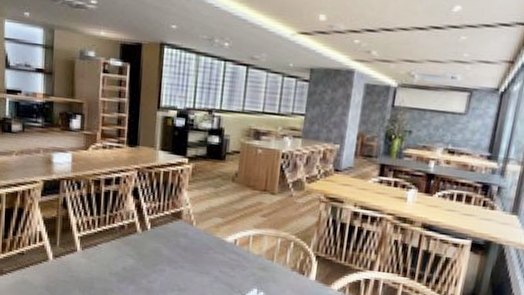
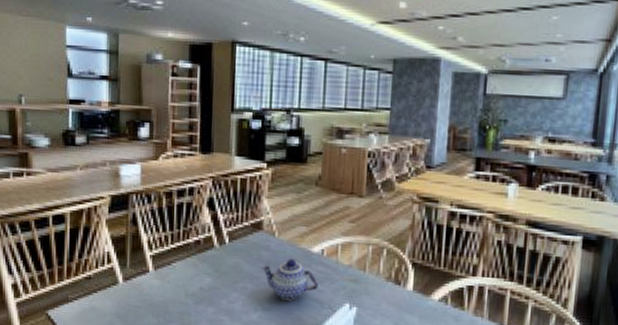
teapot: none [178,246,231,284] -> present [260,259,320,301]

